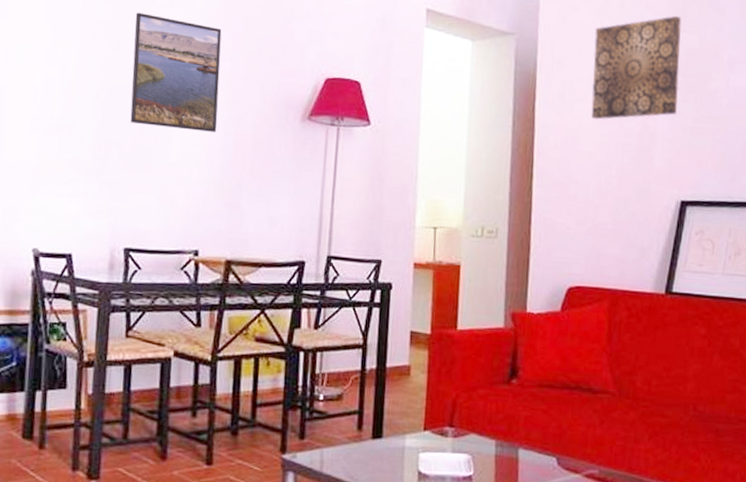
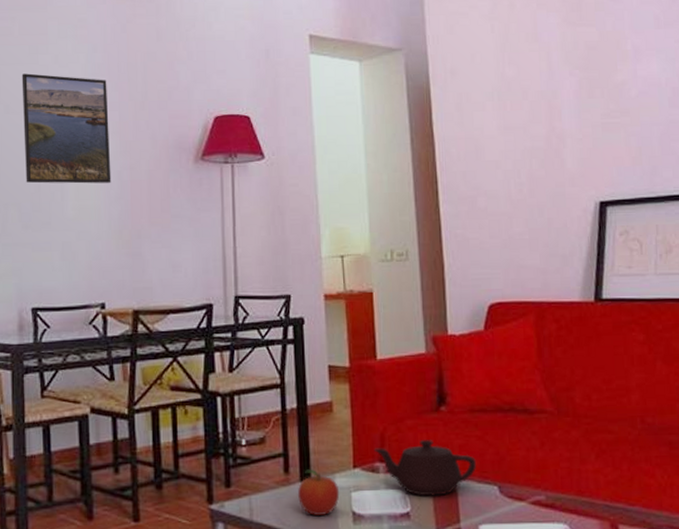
fruit: none [367,428,409,472] -> present [297,469,340,515]
teapot: none [444,409,540,463] -> present [373,440,477,496]
wall art: present [591,15,682,120] -> none [485,10,583,127]

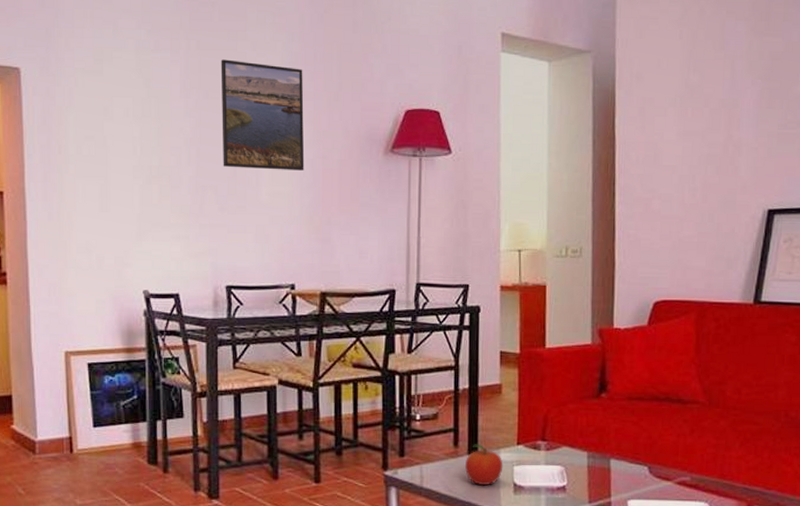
teapot: present [373,440,477,496] -> none [537,423,631,473]

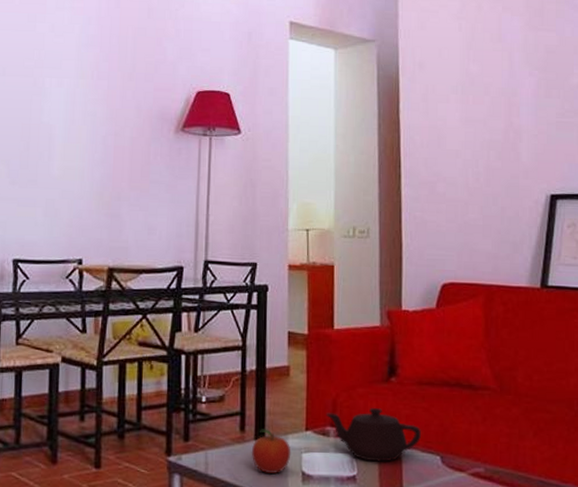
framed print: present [220,59,305,170] -> none [16,39,99,147]
teapot: none [537,423,631,473] -> present [325,408,422,462]

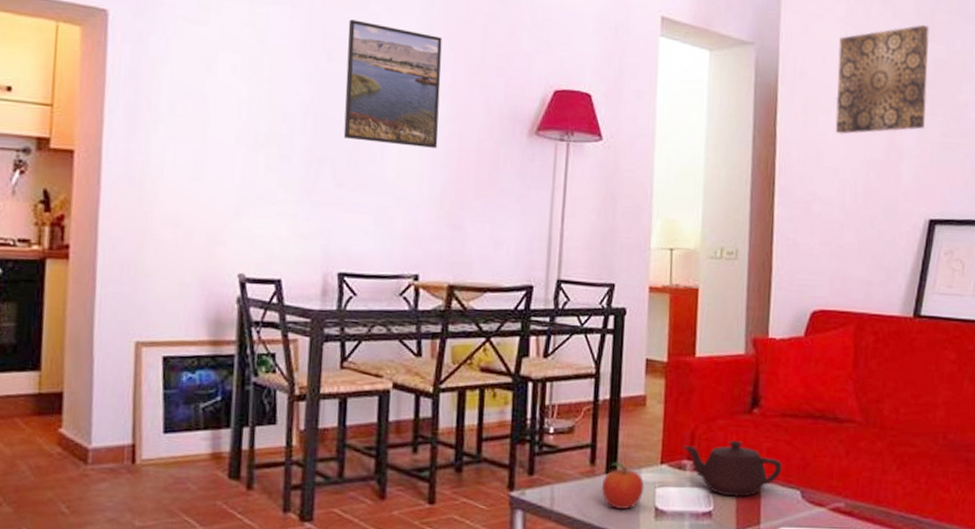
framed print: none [16,39,99,147] -> present [343,19,442,148]
wall art: none [453,15,541,119] -> present [835,24,930,134]

